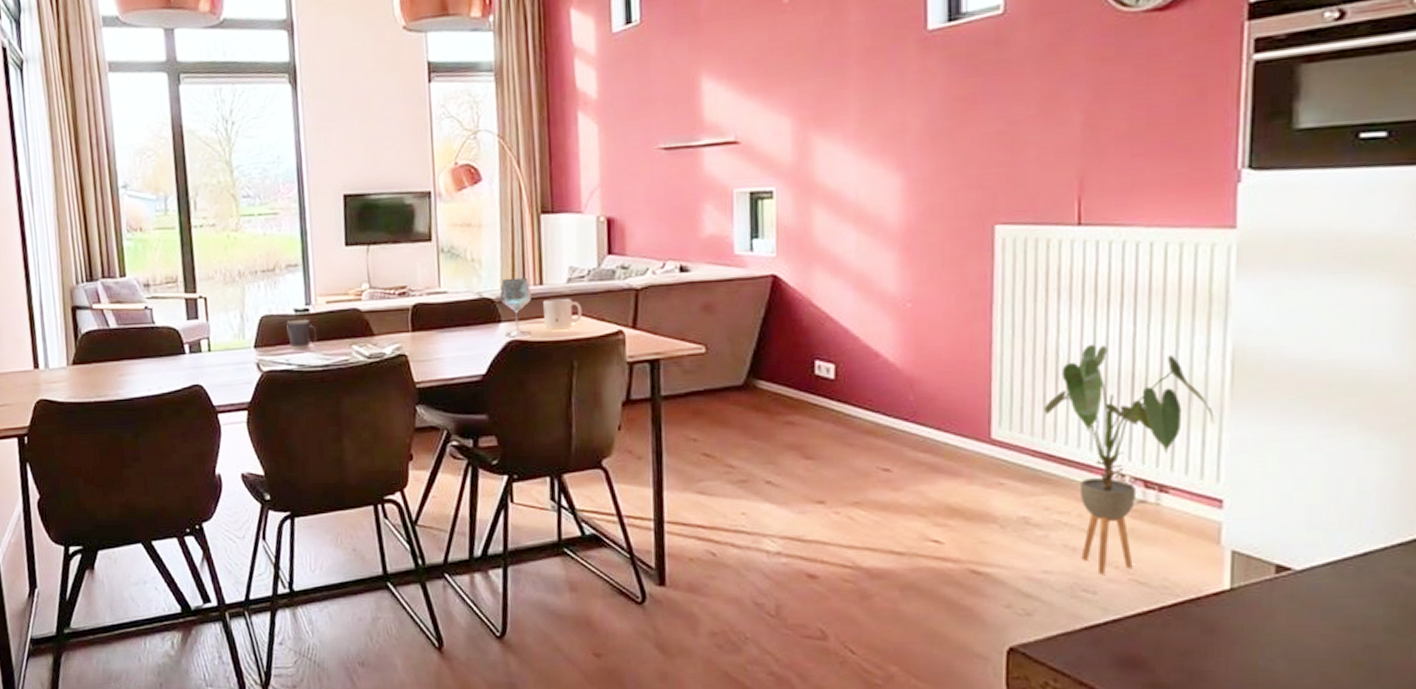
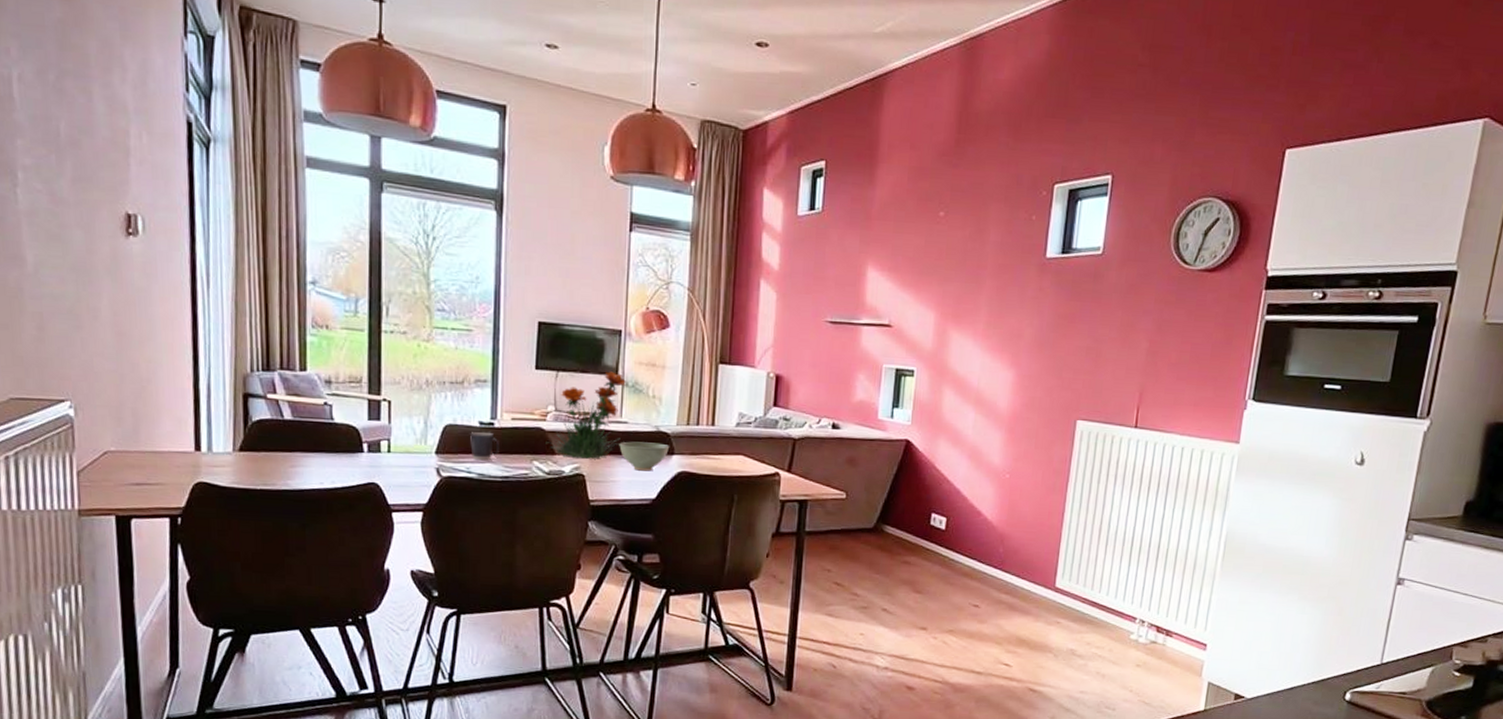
flower plant: none [370,238,441,338] -> present [552,371,626,459]
bowl: none [440,311,496,345] -> present [619,441,670,471]
wine glass: present [499,277,532,338] -> none [675,416,704,470]
mug: present [542,298,582,330] -> none [712,438,746,467]
house plant: present [1043,344,1214,574] -> none [1094,520,1209,696]

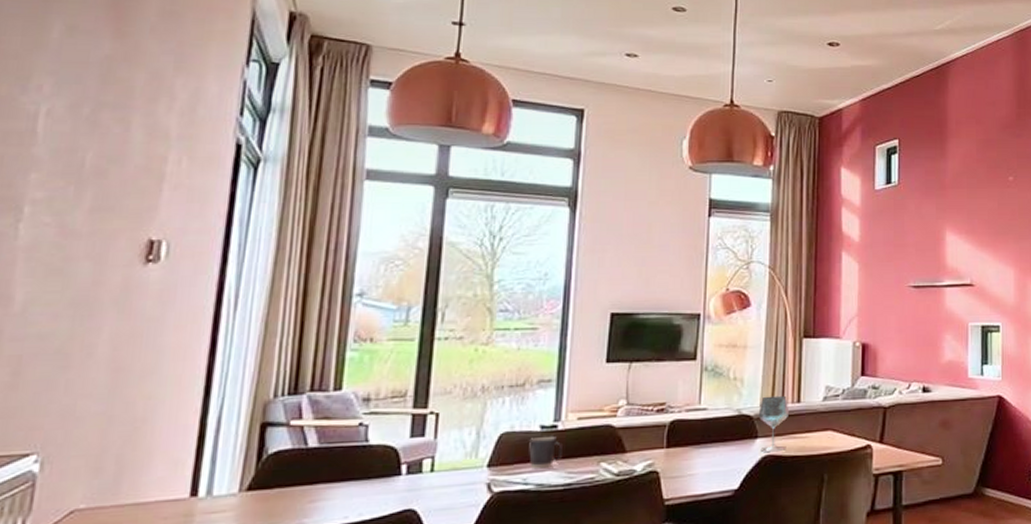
flower plant: present [552,371,626,459] -> none [623,357,705,454]
bowl: present [619,441,670,471] -> none [697,427,753,460]
wine glass: none [675,416,704,470] -> present [758,395,790,453]

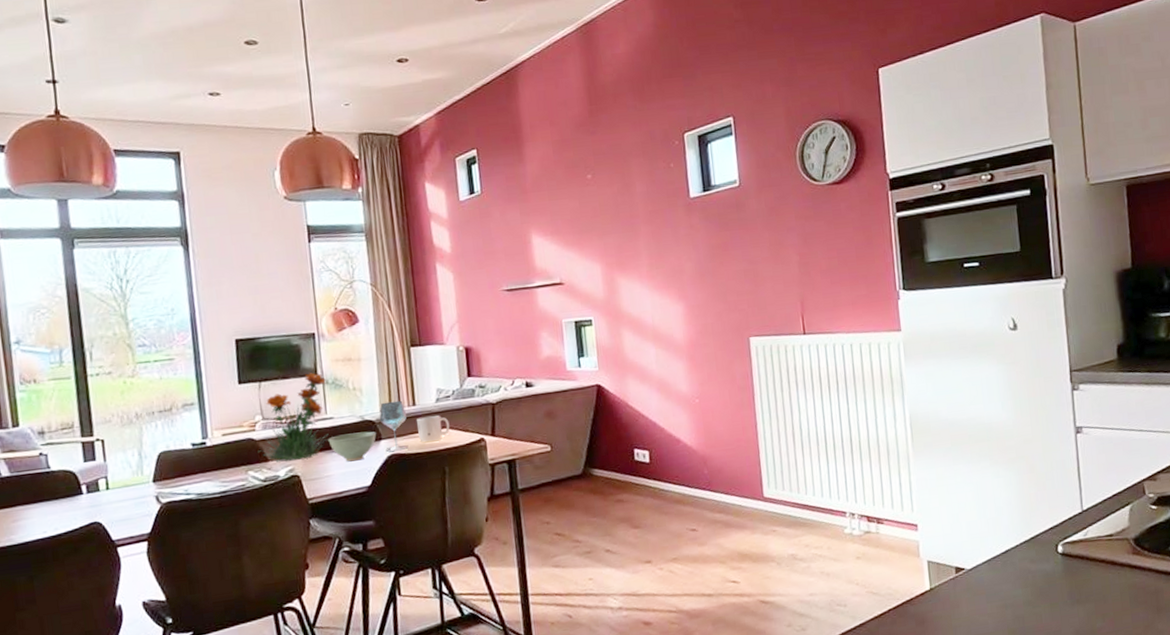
mug: present [529,437,564,468] -> none [184,452,215,480]
flower plant: none [623,357,705,454] -> present [264,373,329,461]
bowl: none [697,427,753,460] -> present [328,431,377,462]
mug: none [798,415,835,445] -> present [416,415,450,443]

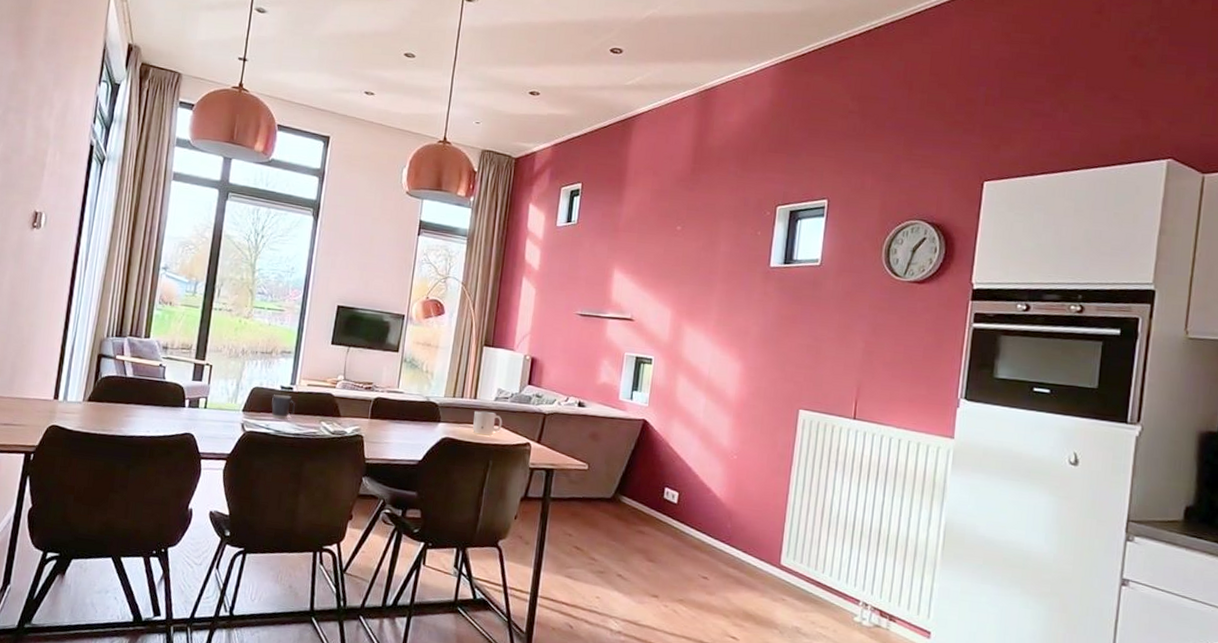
mug: none [184,452,215,480] -> present [271,394,296,419]
flower plant: present [264,373,329,461] -> none [338,348,405,423]
bowl: present [328,431,377,462] -> none [394,409,437,436]
wine glass: present [379,400,408,452] -> none [441,389,467,436]

